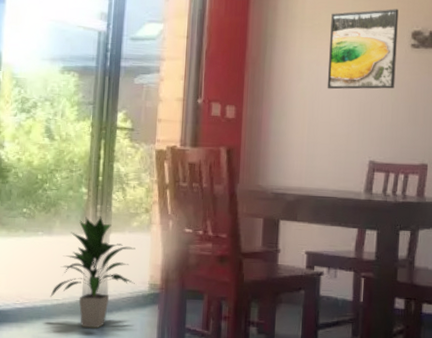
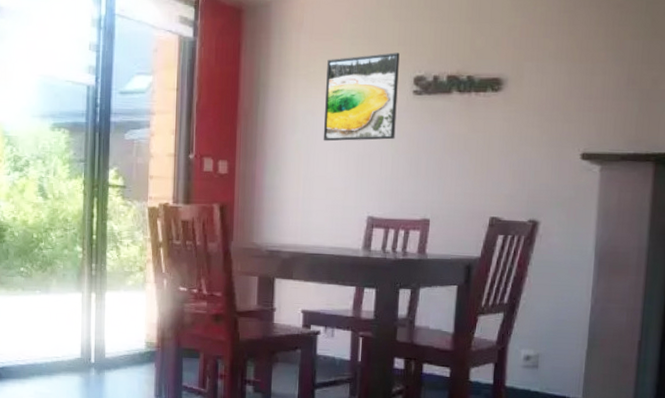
indoor plant: present [50,216,136,329] -> none [50,275,131,385]

